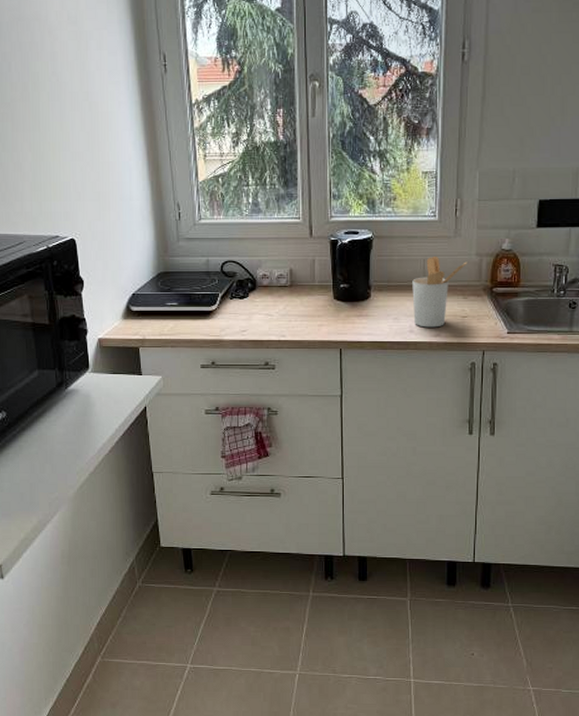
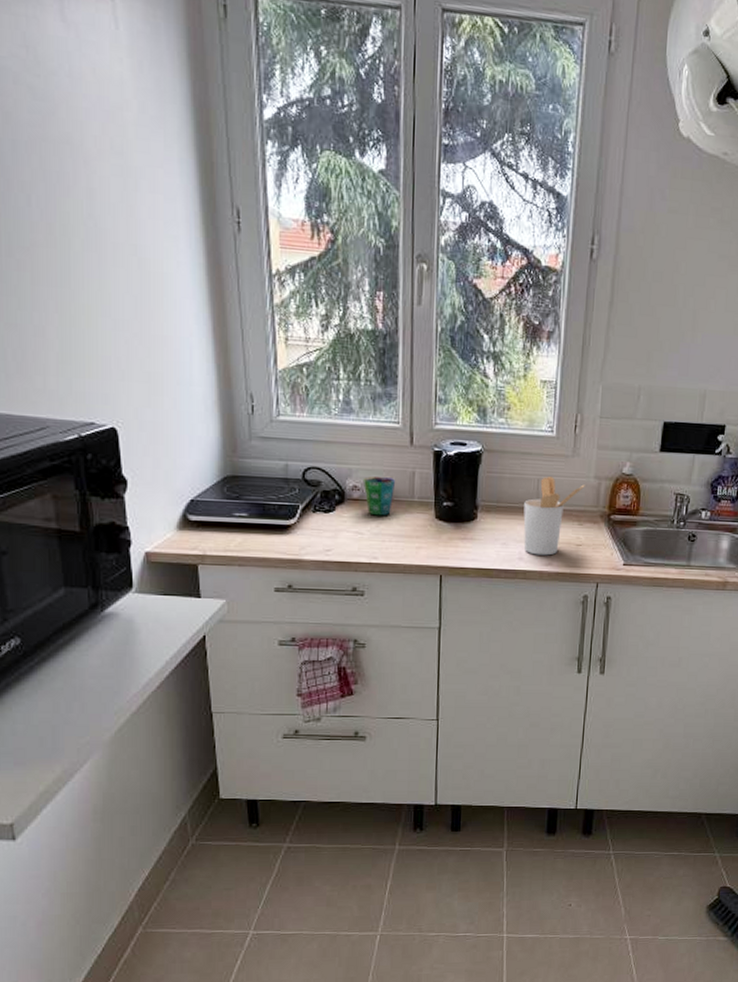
cup: none [271,266,299,299] -> present [362,477,396,516]

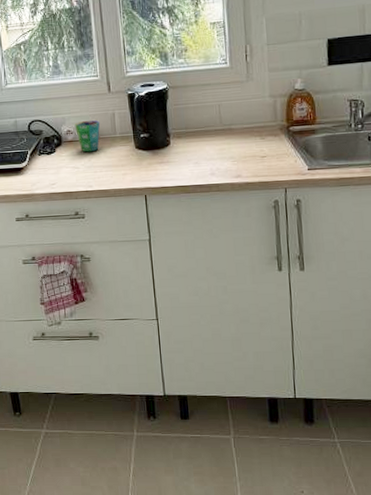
utensil holder: present [523,475,585,556] -> none [209,100,262,170]

